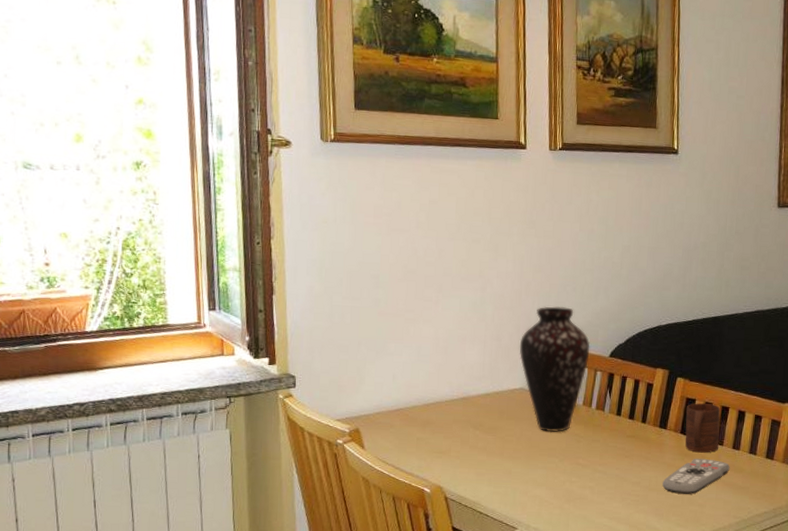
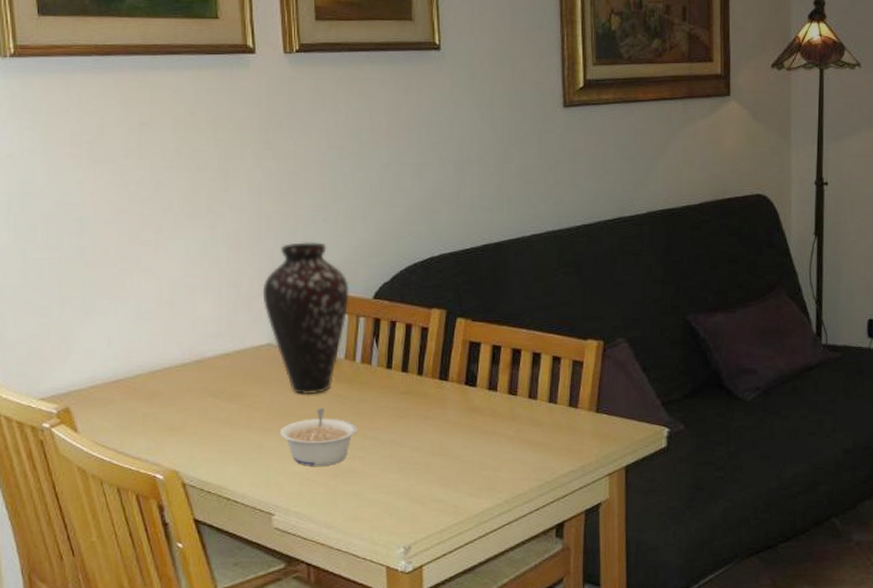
legume: none [525,444,589,492] -> present [279,408,357,466]
remote control: present [662,458,730,494] -> none [448,412,527,457]
cup: present [685,403,721,453] -> none [470,347,512,406]

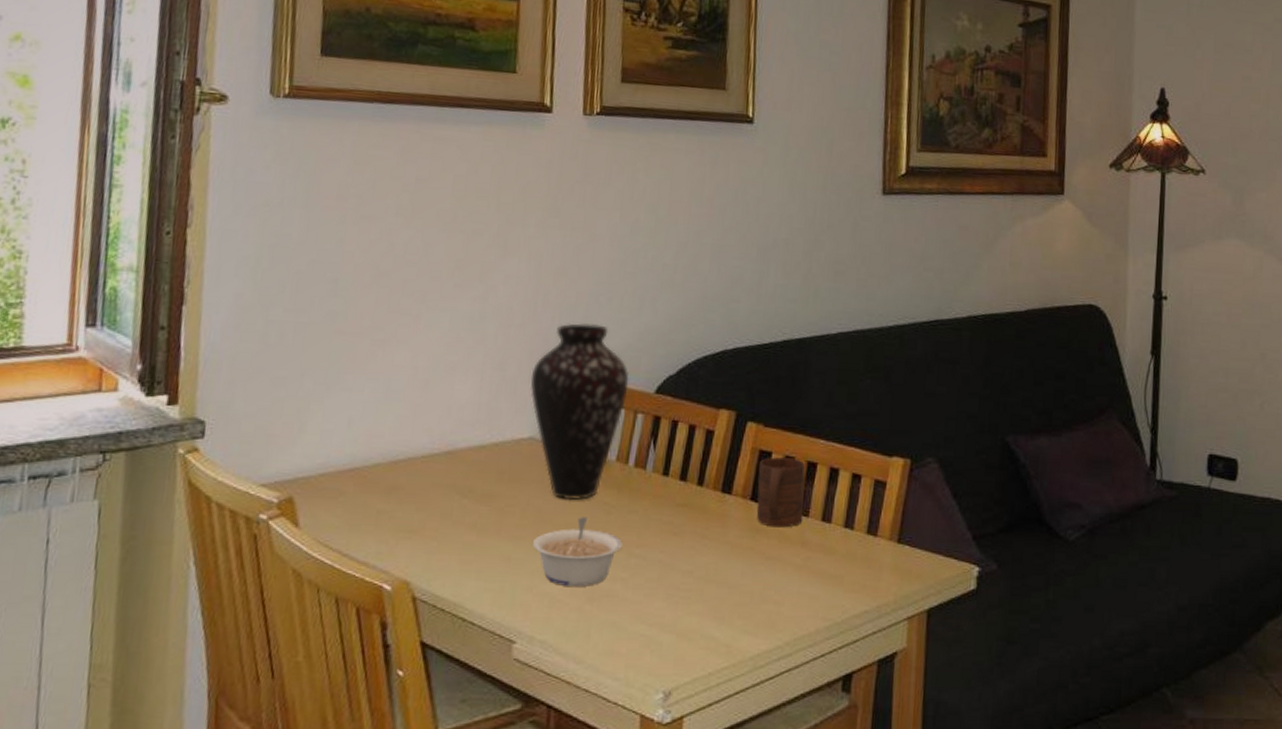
cup: none [470,347,512,406] -> present [756,457,806,528]

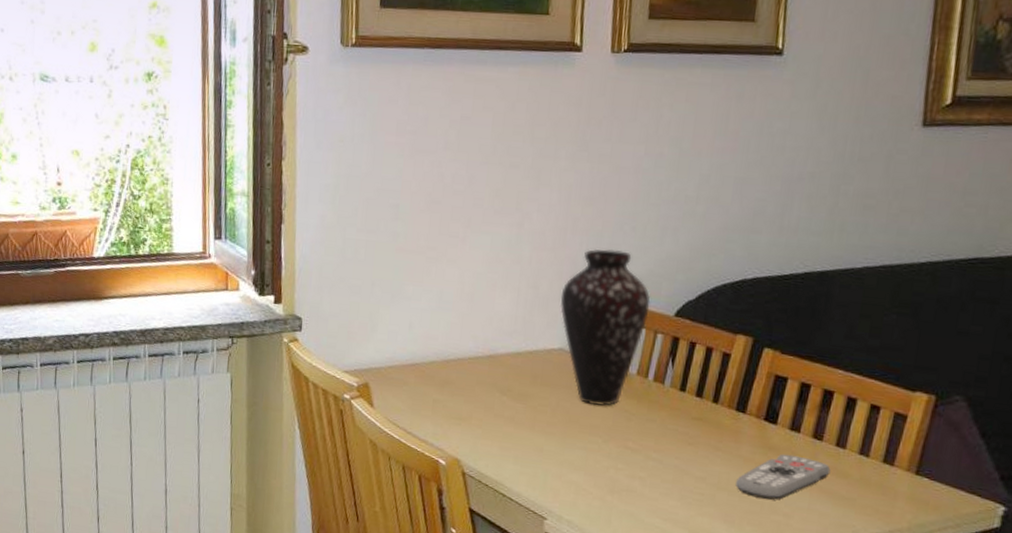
legume: present [532,517,623,587] -> none [561,420,641,481]
remote control: none [724,535,818,587] -> present [736,453,831,500]
cup: present [756,457,806,528] -> none [770,382,822,449]

